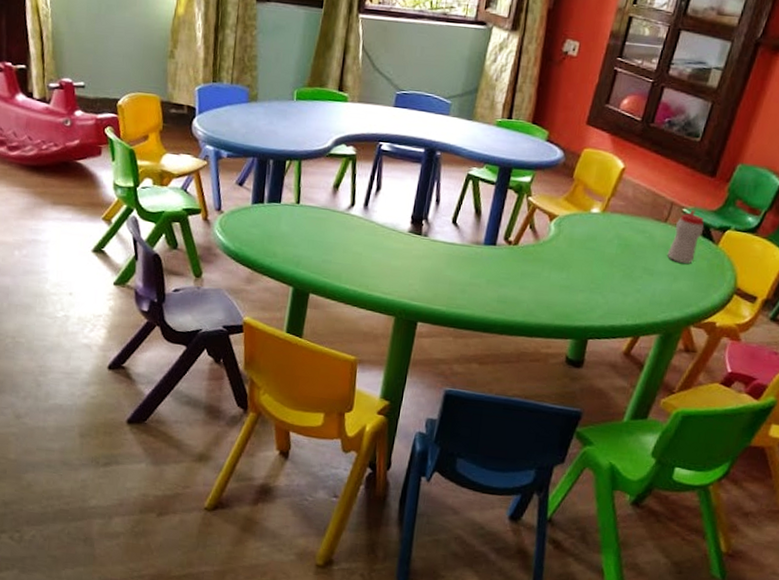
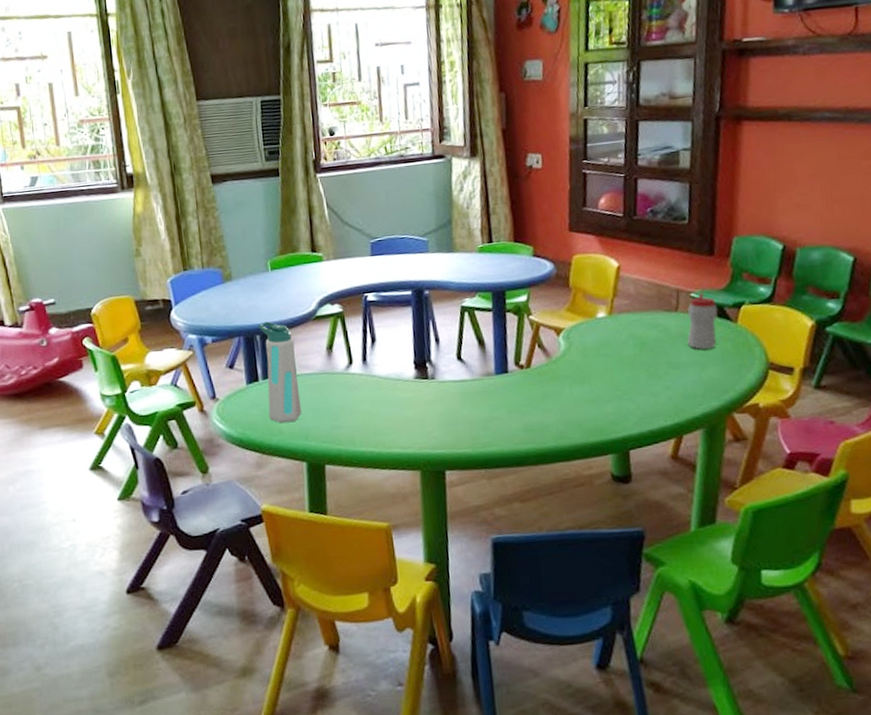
water bottle: none [267,148,305,248] -> present [258,321,302,424]

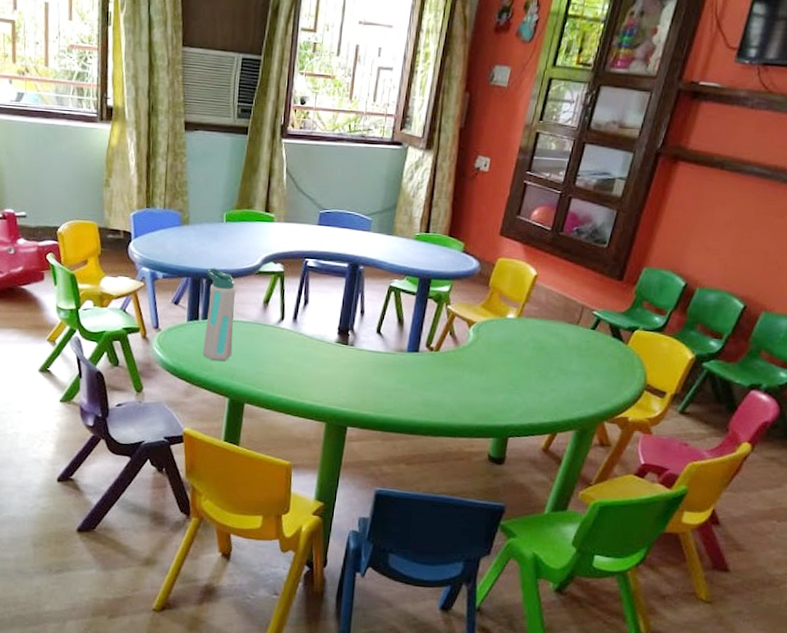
sippy cup: present [687,293,718,350] -> none [580,312,614,363]

